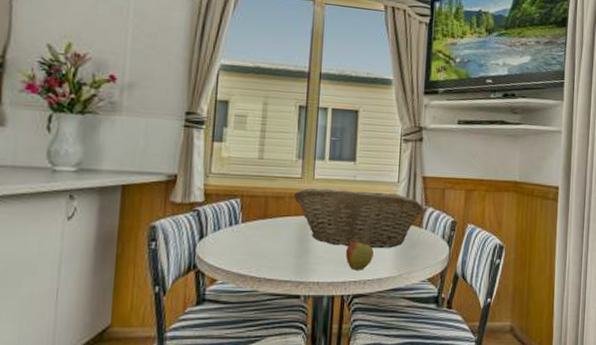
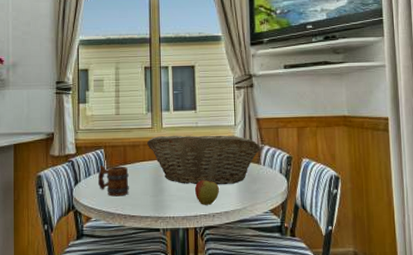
mug: none [228,218,269,256] -> present [97,165,129,197]

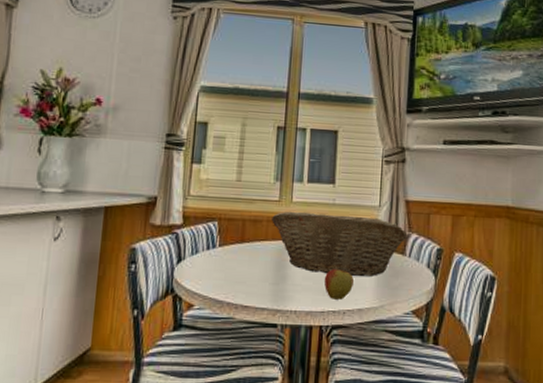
mug: present [97,165,129,197] -> none [206,241,246,281]

